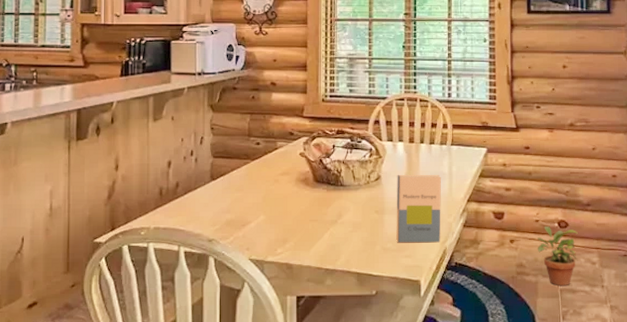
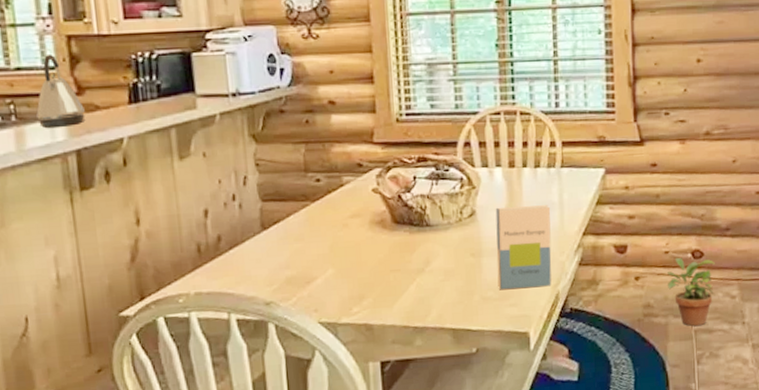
kettle: none [52,36,87,92] -> present [36,53,86,129]

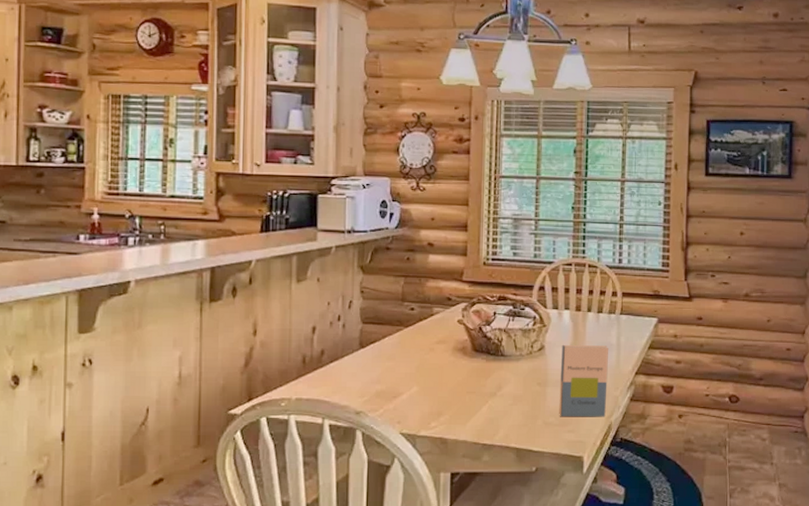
kettle: present [36,53,86,129] -> none [182,186,223,248]
potted plant: present [667,257,716,326] -> none [706,400,750,462]

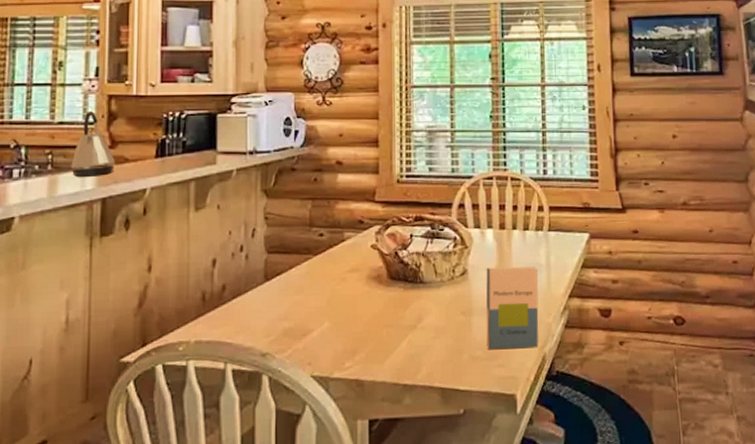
kettle: none [182,186,223,248] -> present [71,110,115,178]

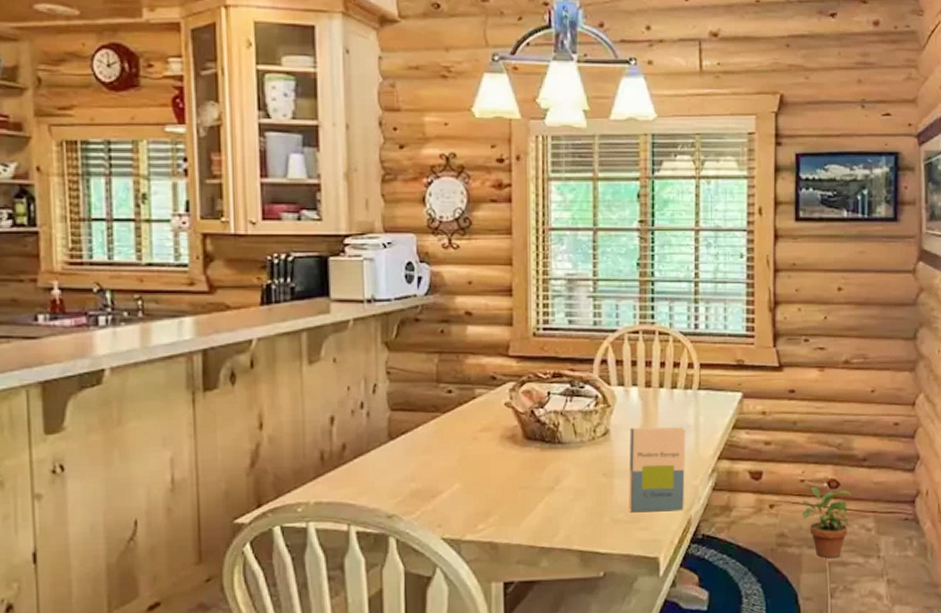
kettle: present [71,110,115,178] -> none [164,251,215,327]
potted plant: none [650,323,698,395] -> present [801,486,852,558]

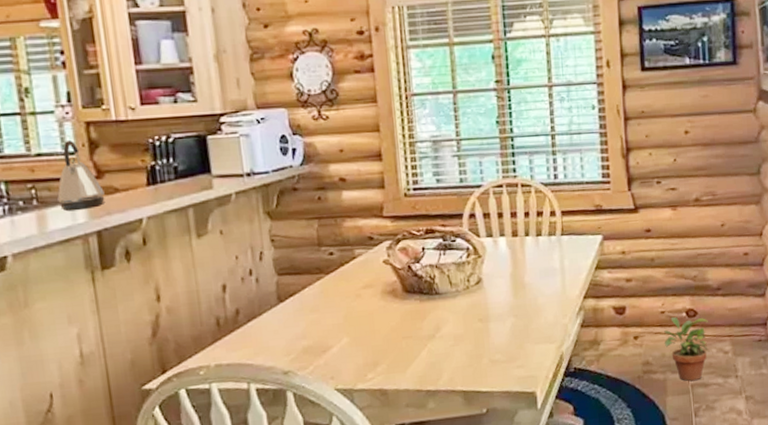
kettle: none [164,251,215,327] -> present [57,139,105,212]
book: present [629,427,686,513] -> none [500,271,556,353]

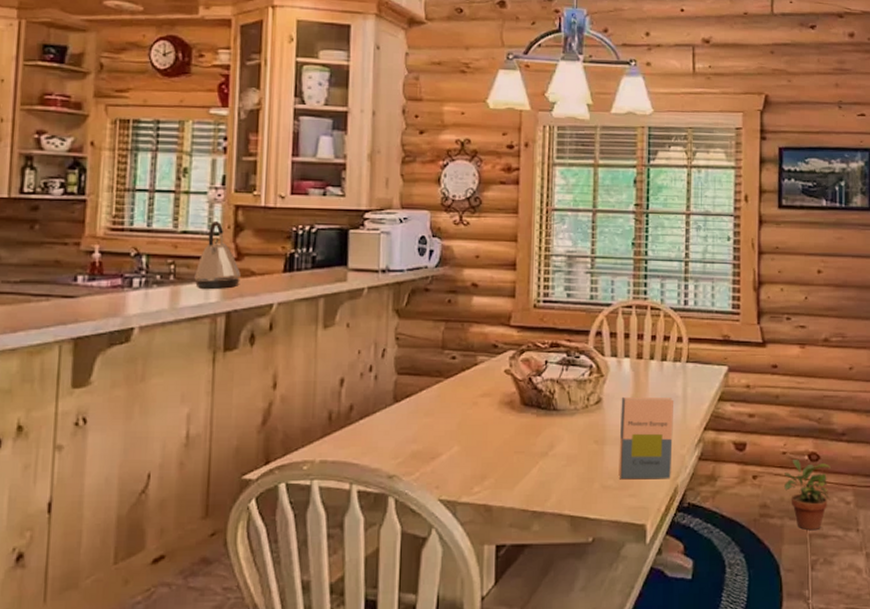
book: none [500,271,556,353] -> present [618,396,675,480]

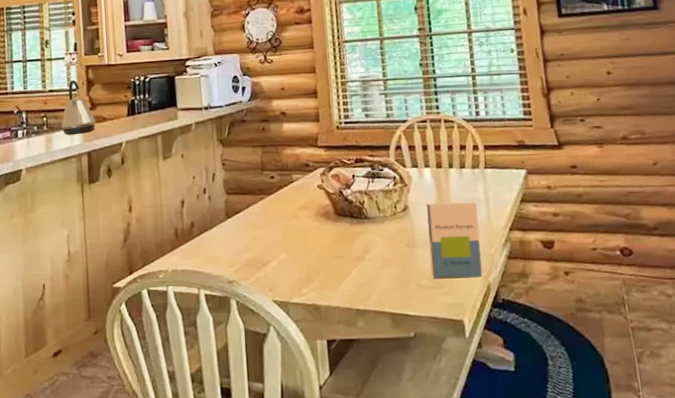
potted plant: present [783,458,832,530] -> none [597,254,650,323]

